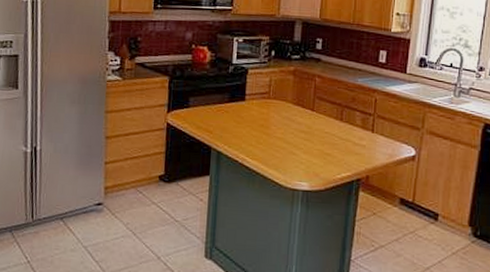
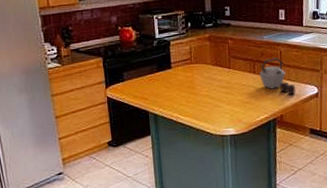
kettle: none [347,106,388,154] -> present [259,57,296,95]

